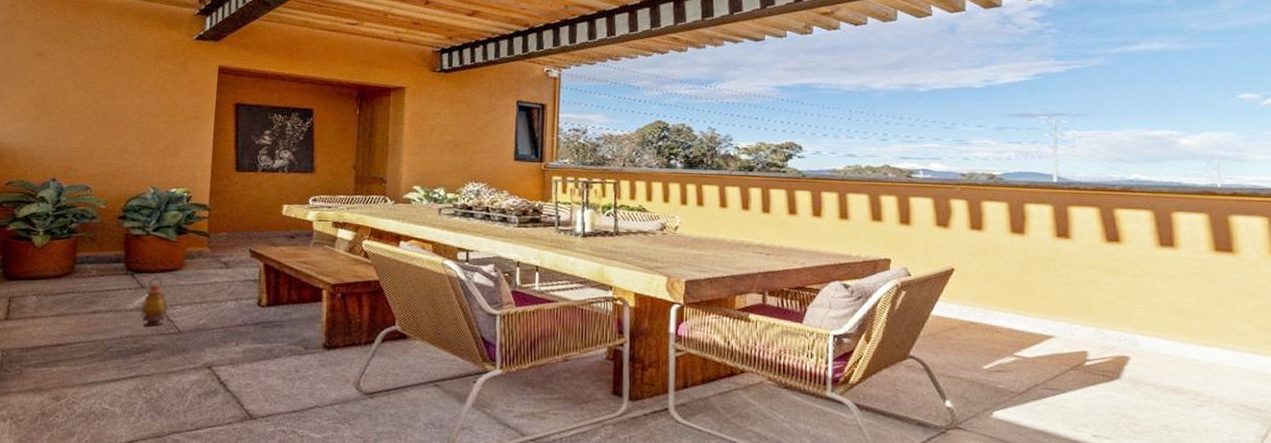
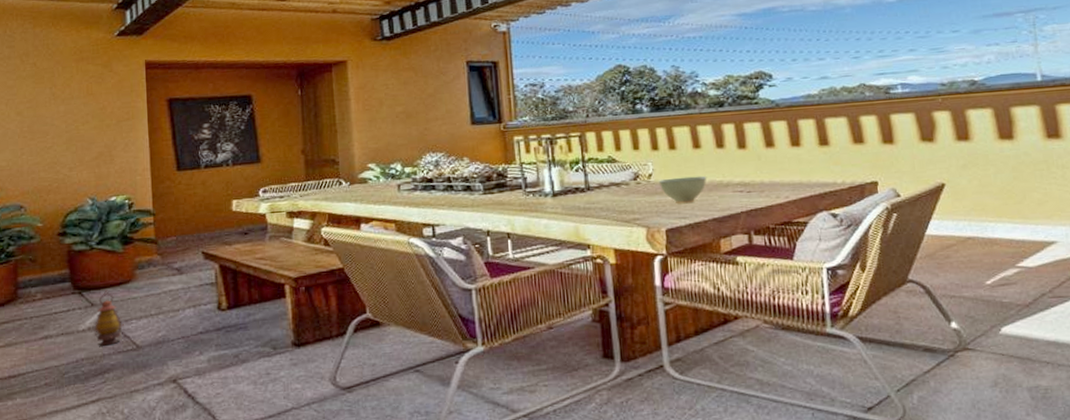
bowl: none [683,232,730,259] -> present [658,175,707,205]

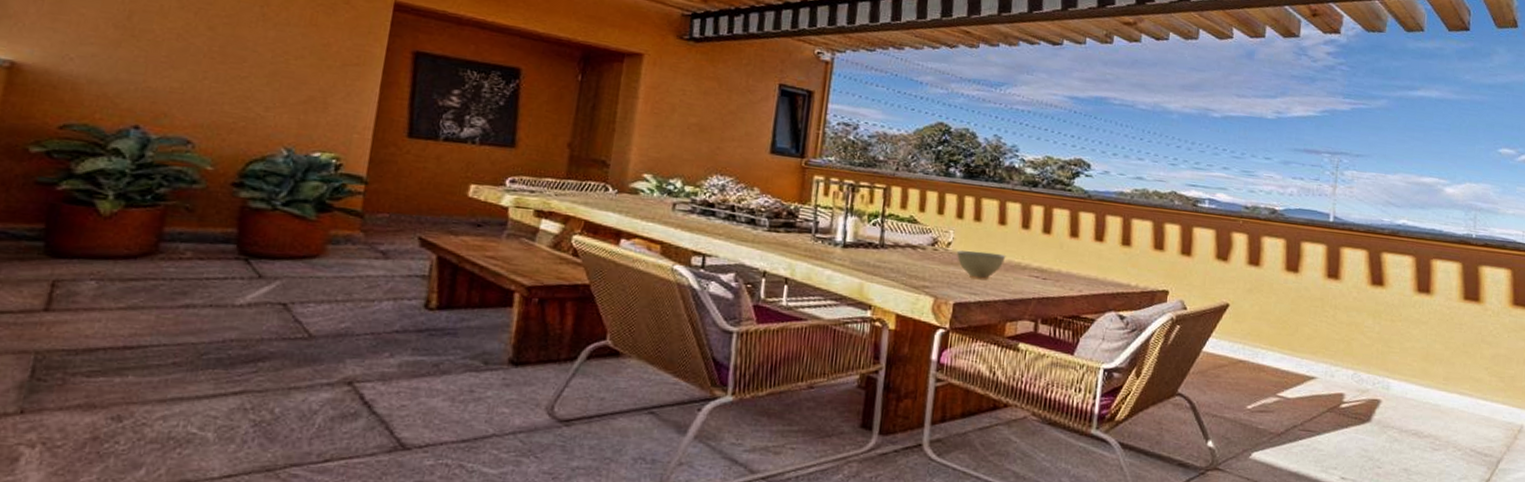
lantern: present [91,290,124,346] -> none [251,261,298,329]

